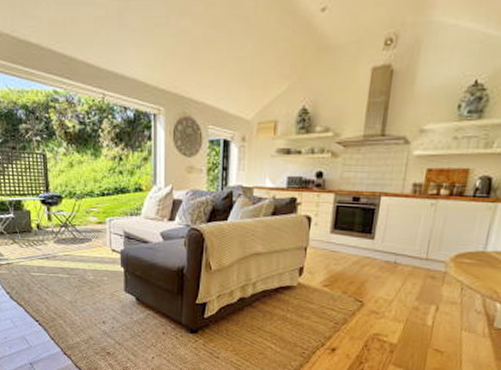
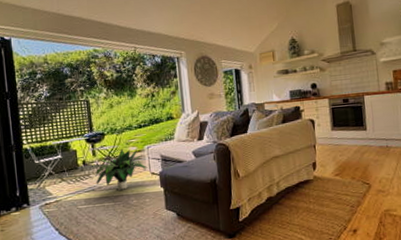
potted plant: none [50,216,109,263] -> present [95,148,148,190]

